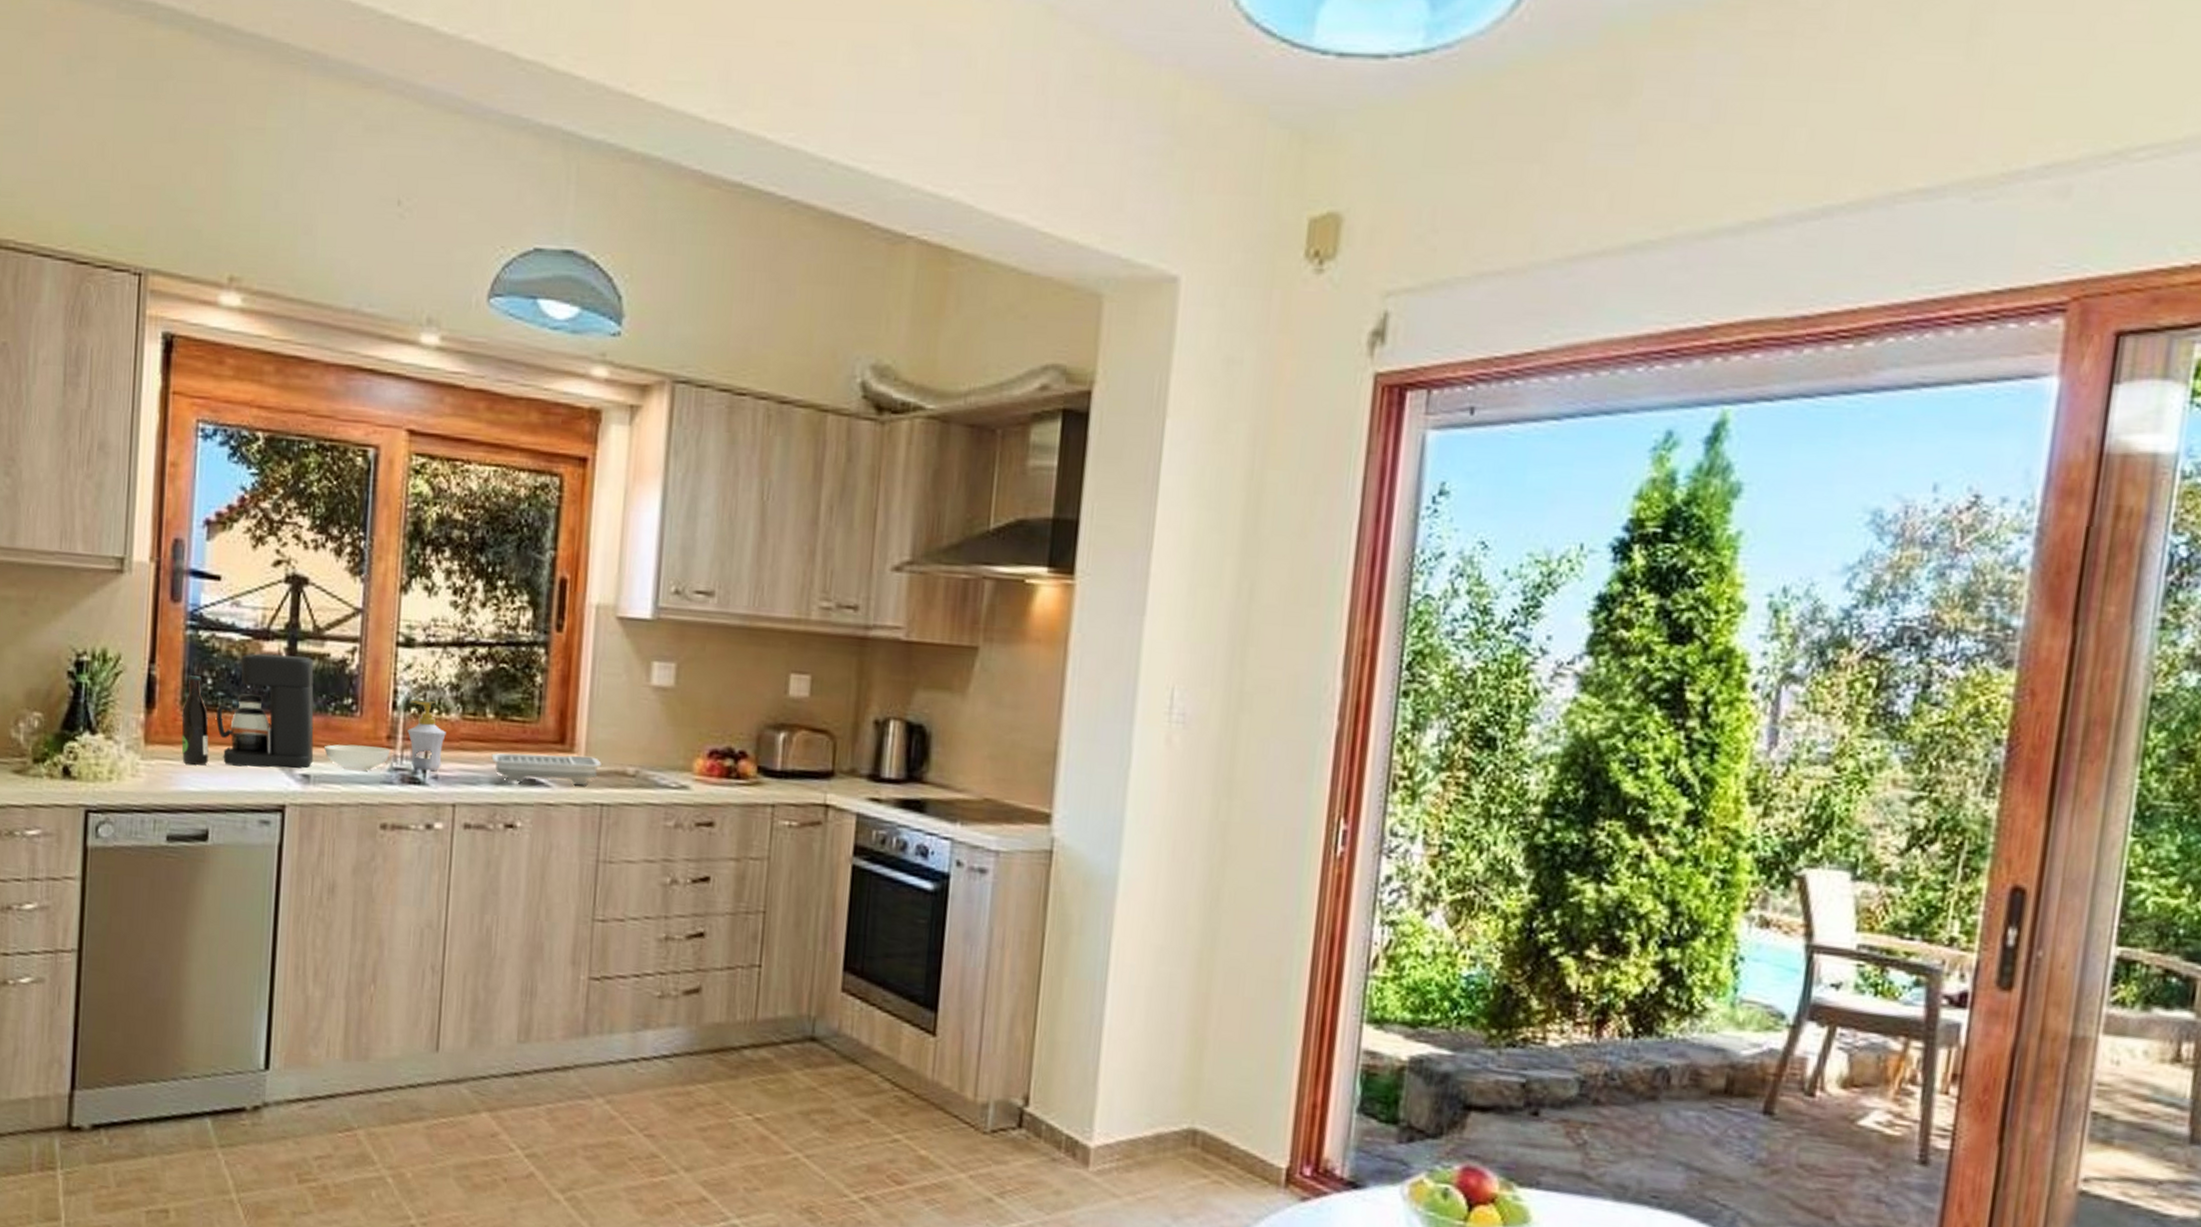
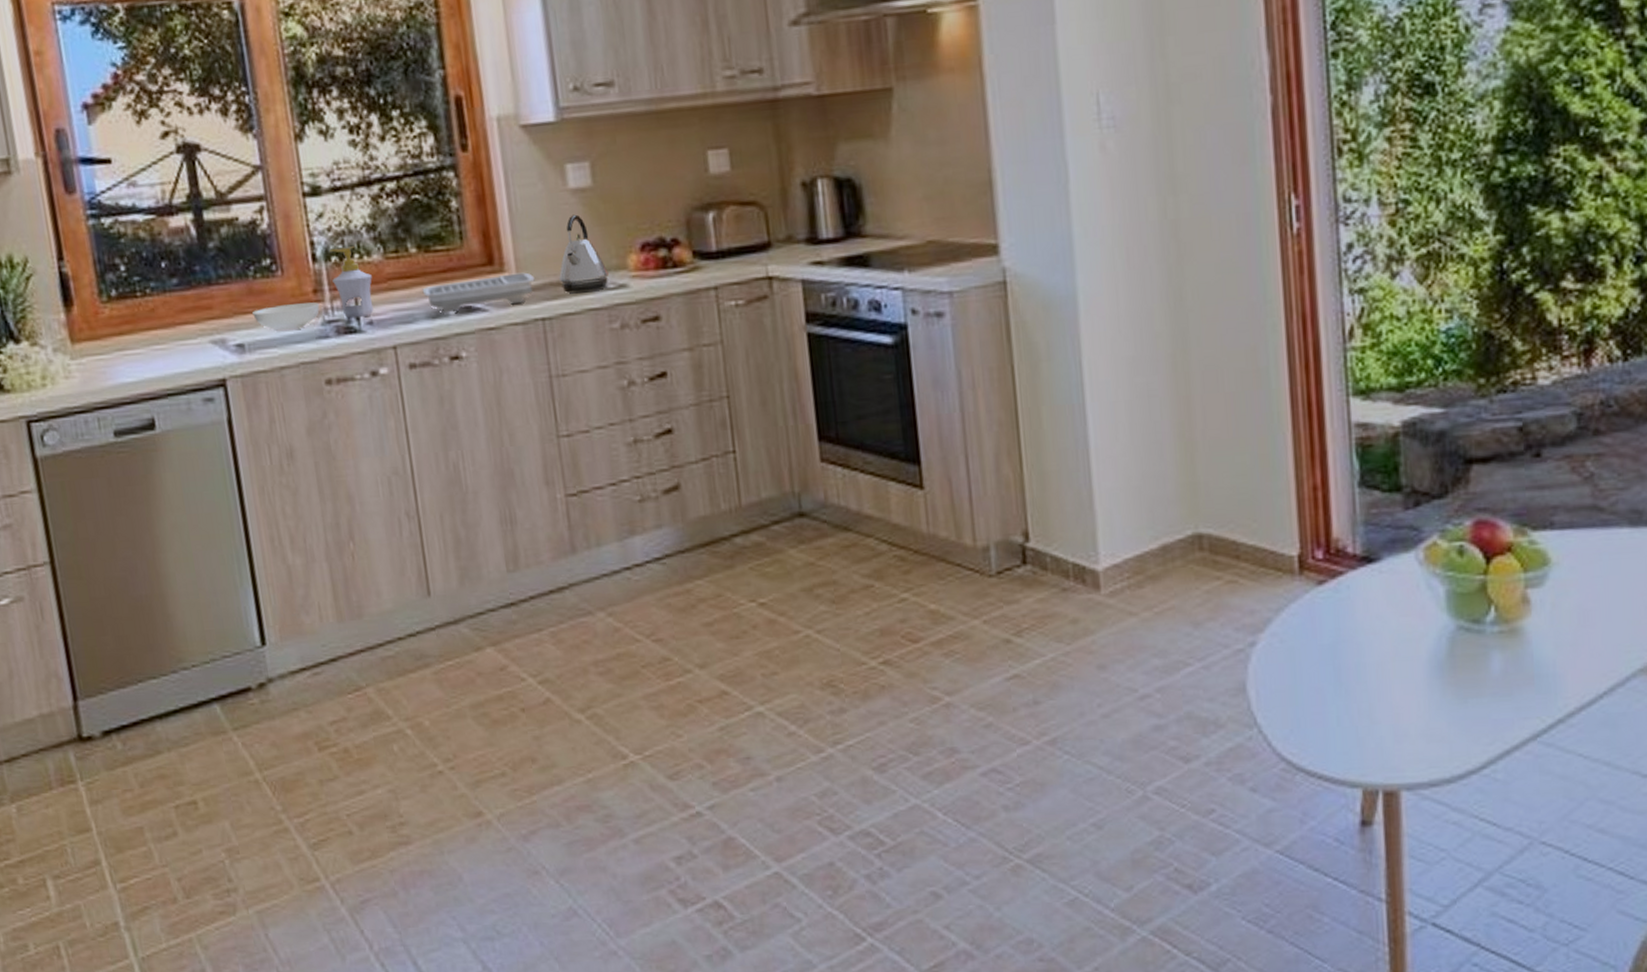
bottle: present [181,675,209,765] -> none [100,265,139,356]
coffee maker: present [216,653,314,768] -> none [136,225,244,349]
kettle: none [624,710,673,788] -> present [558,214,609,294]

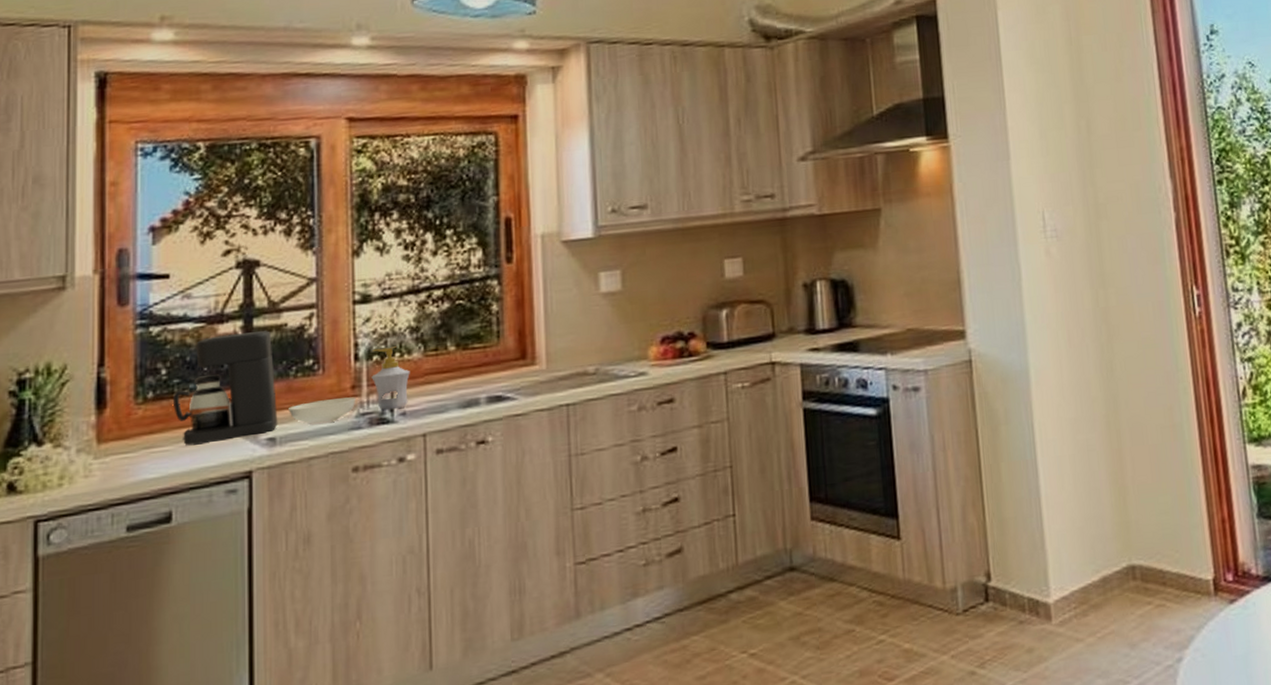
coffee maker: none [136,225,244,349] -> present [174,331,278,445]
dish rack: present [422,272,536,314] -> none [457,364,564,403]
kettle: present [558,214,609,294] -> none [584,314,631,382]

